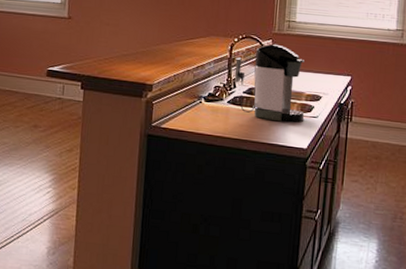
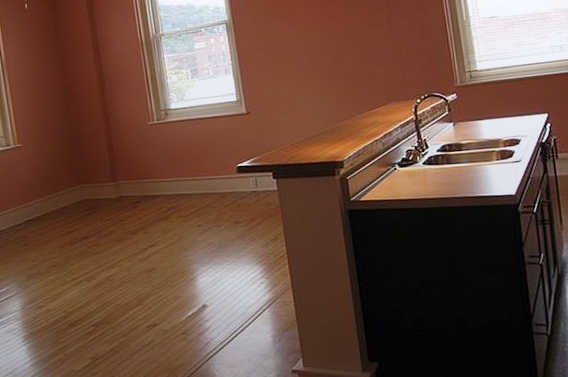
coffee maker: present [234,44,305,123] -> none [422,96,507,174]

